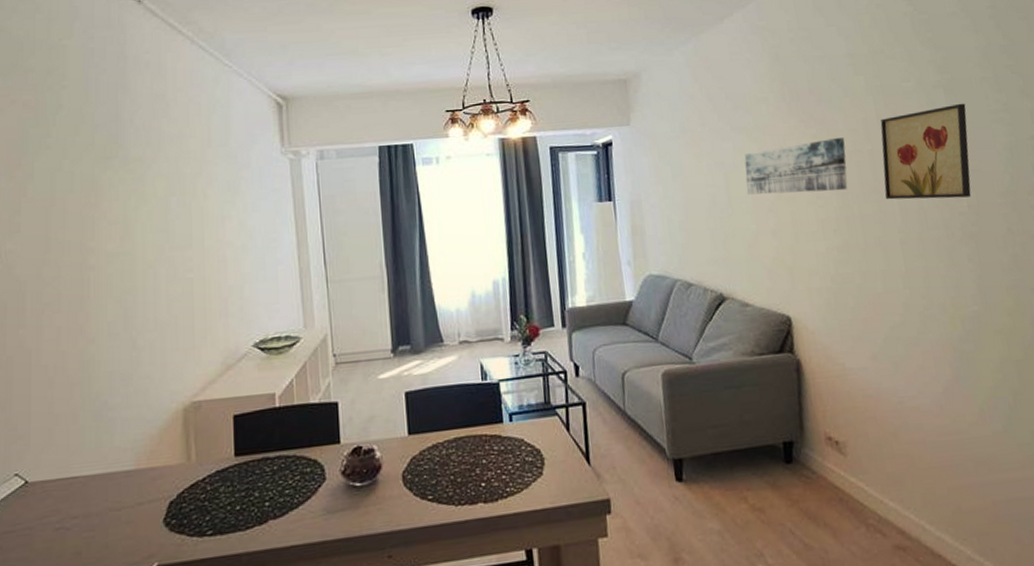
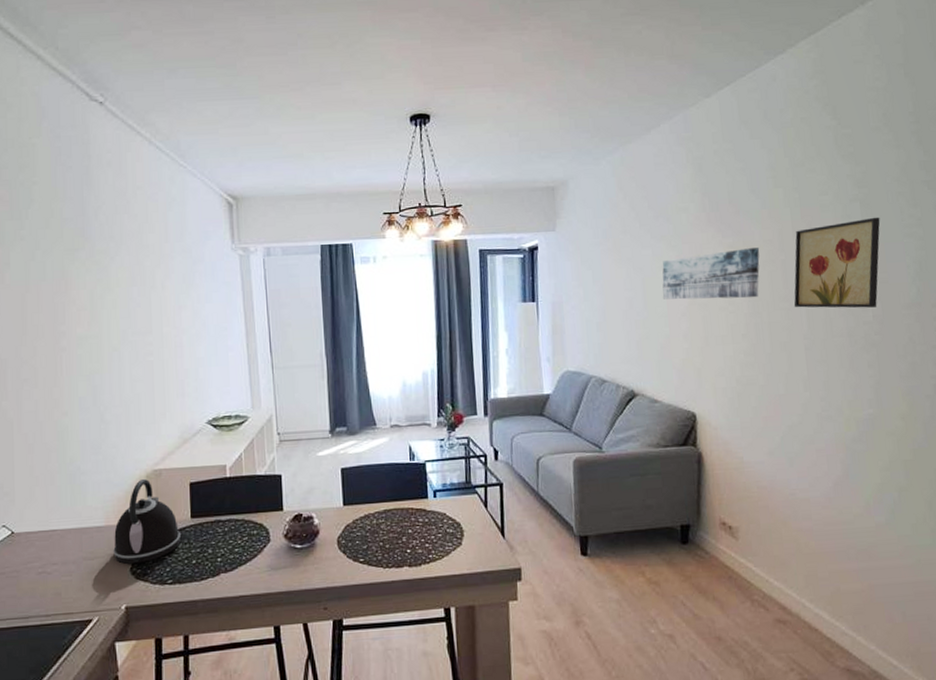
kettle: none [144,412,222,515] -> present [113,478,181,565]

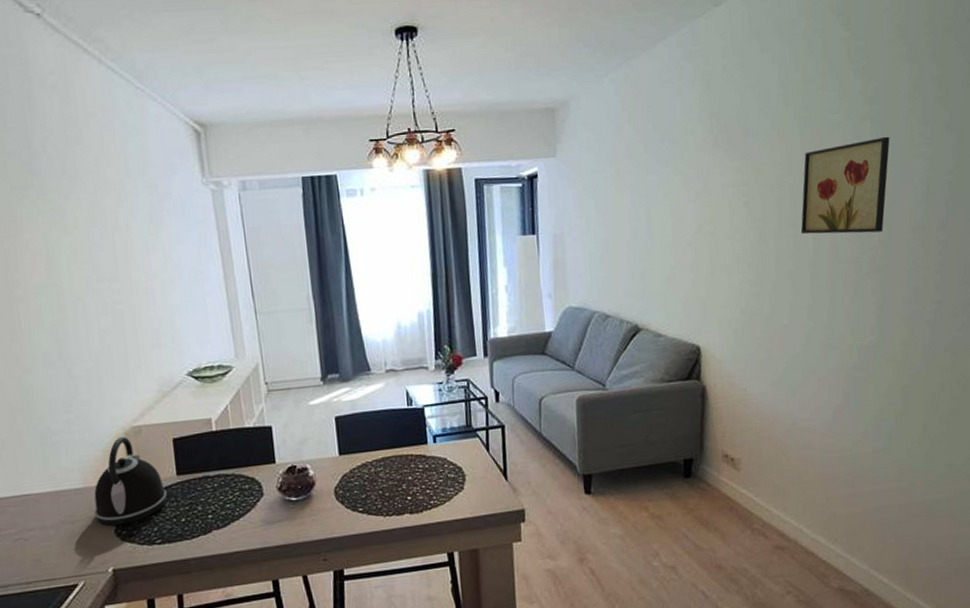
wall art: present [662,248,760,300] -> none [667,171,768,229]

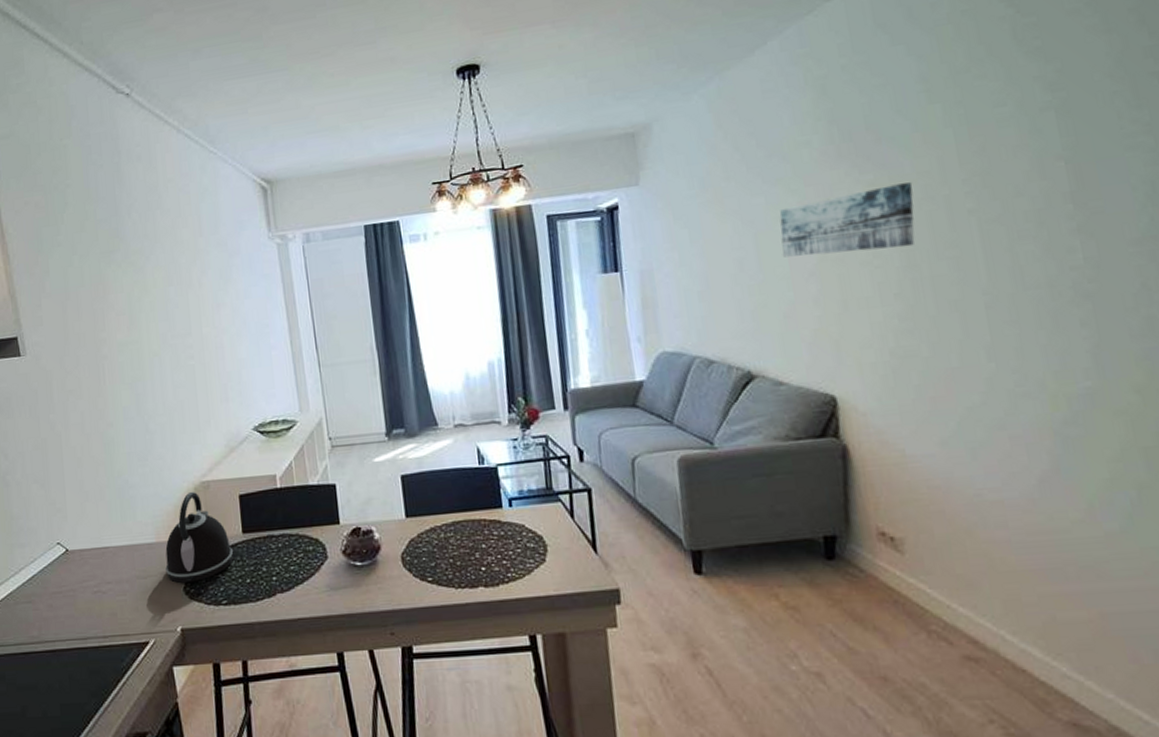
wall art: none [667,171,768,229] -> present [779,182,916,257]
wall art: present [800,136,890,235] -> none [962,127,1090,255]

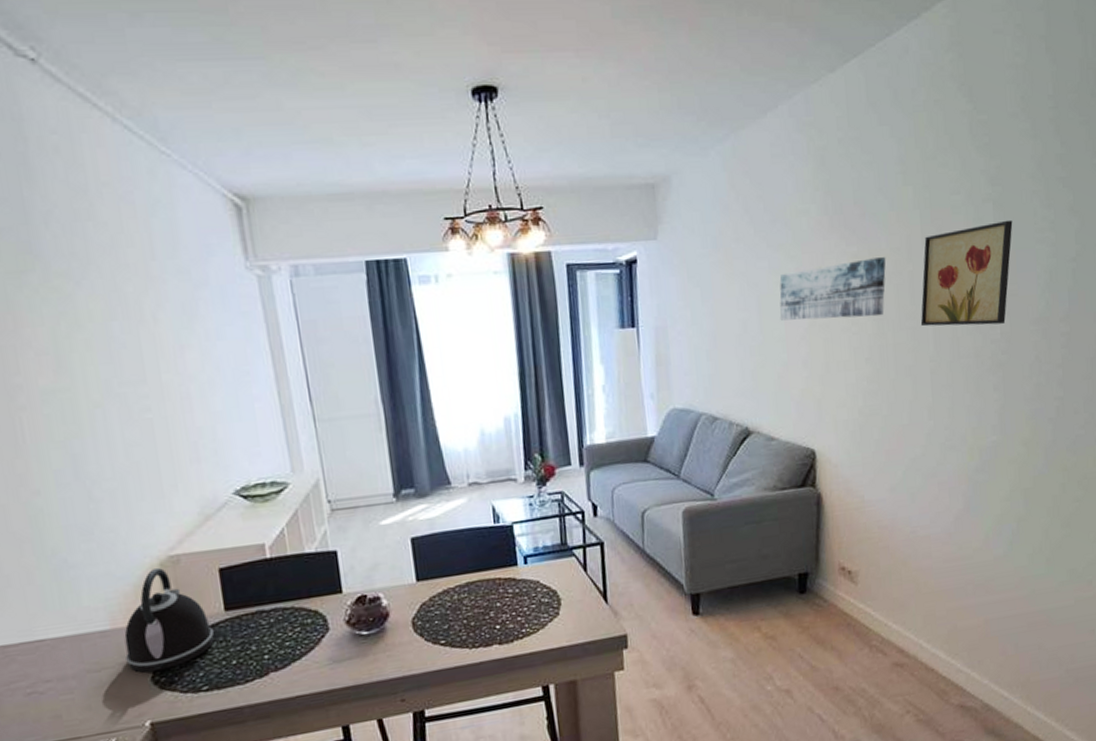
wall art: none [962,127,1090,255] -> present [920,219,1013,327]

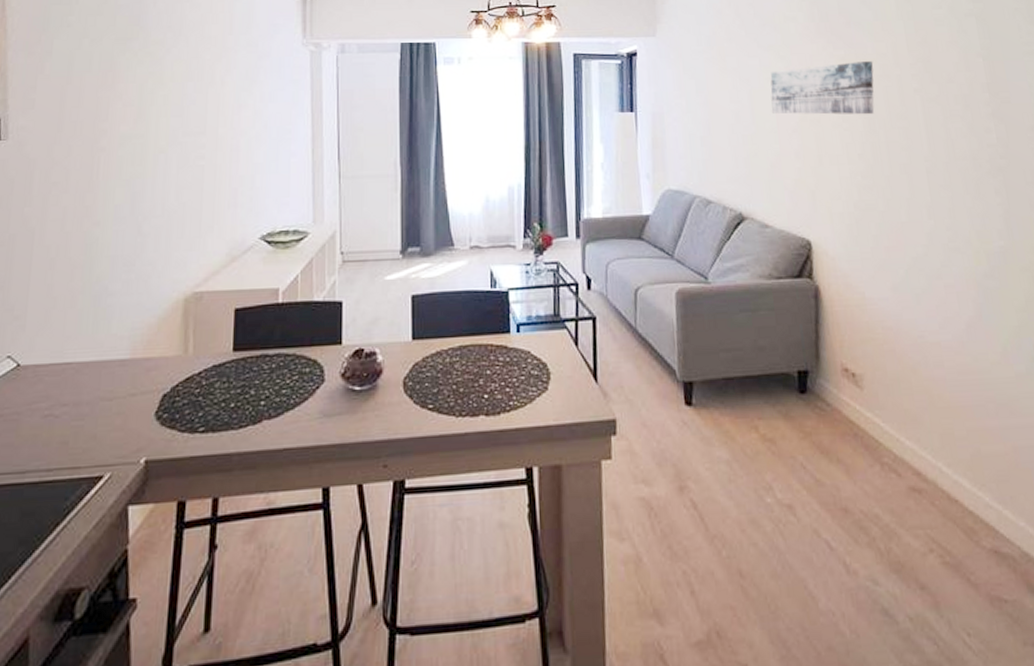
kettle: present [124,567,214,673] -> none [137,302,219,408]
wall art: present [920,219,1013,327] -> none [910,33,1001,129]

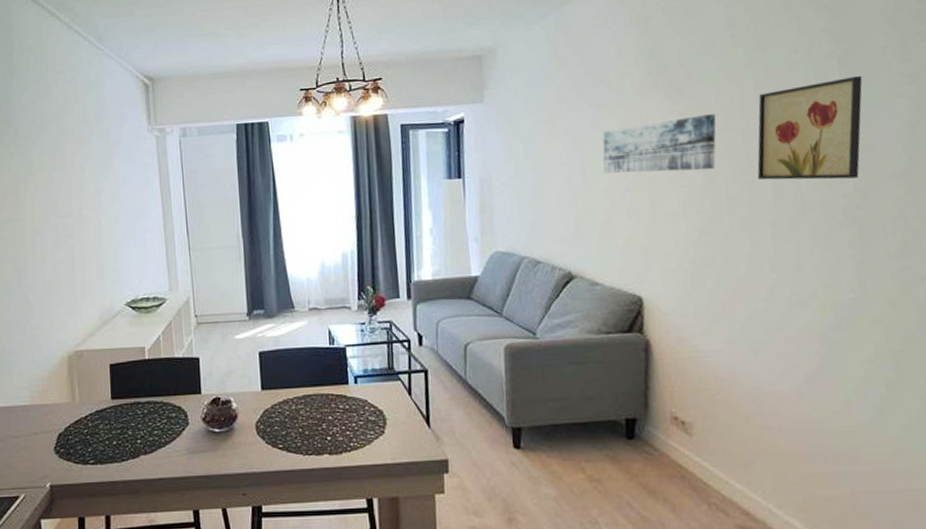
wall art: none [910,33,1001,129] -> present [757,75,863,180]

